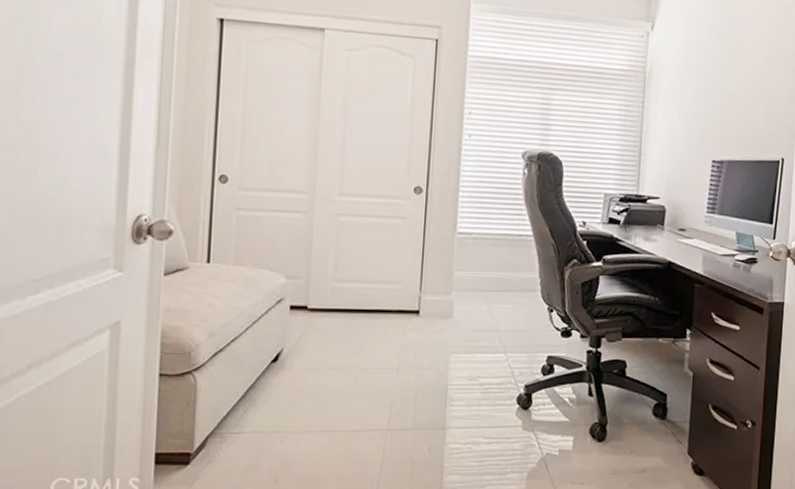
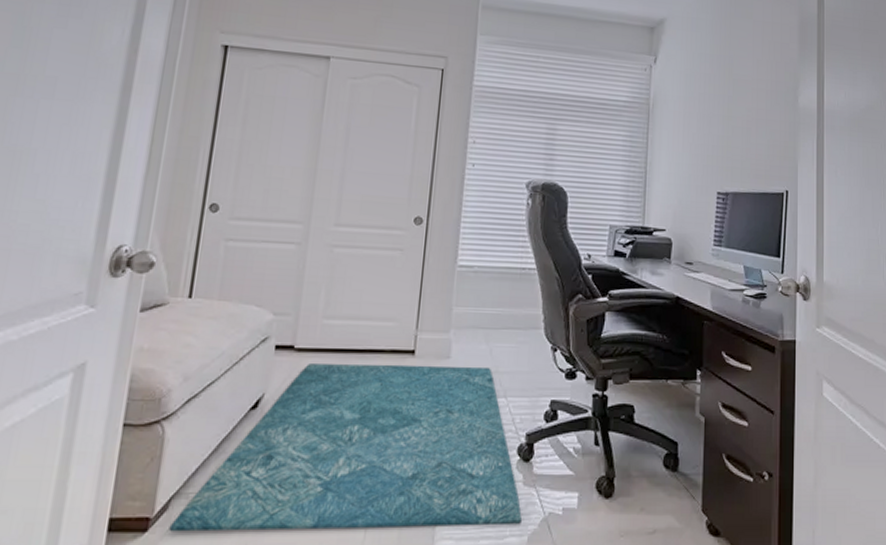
rug: none [208,322,522,465] -> present [168,364,522,532]

